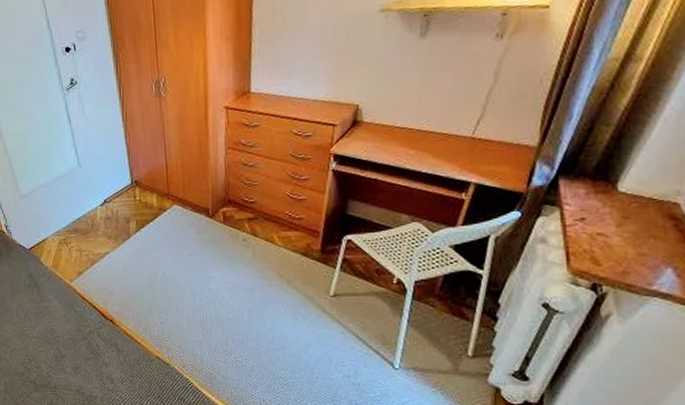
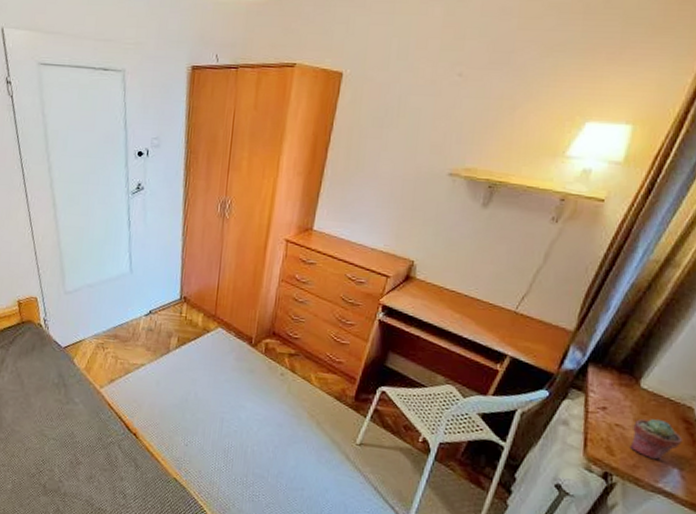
potted succulent: none [616,220,672,263] -> present [629,418,683,460]

